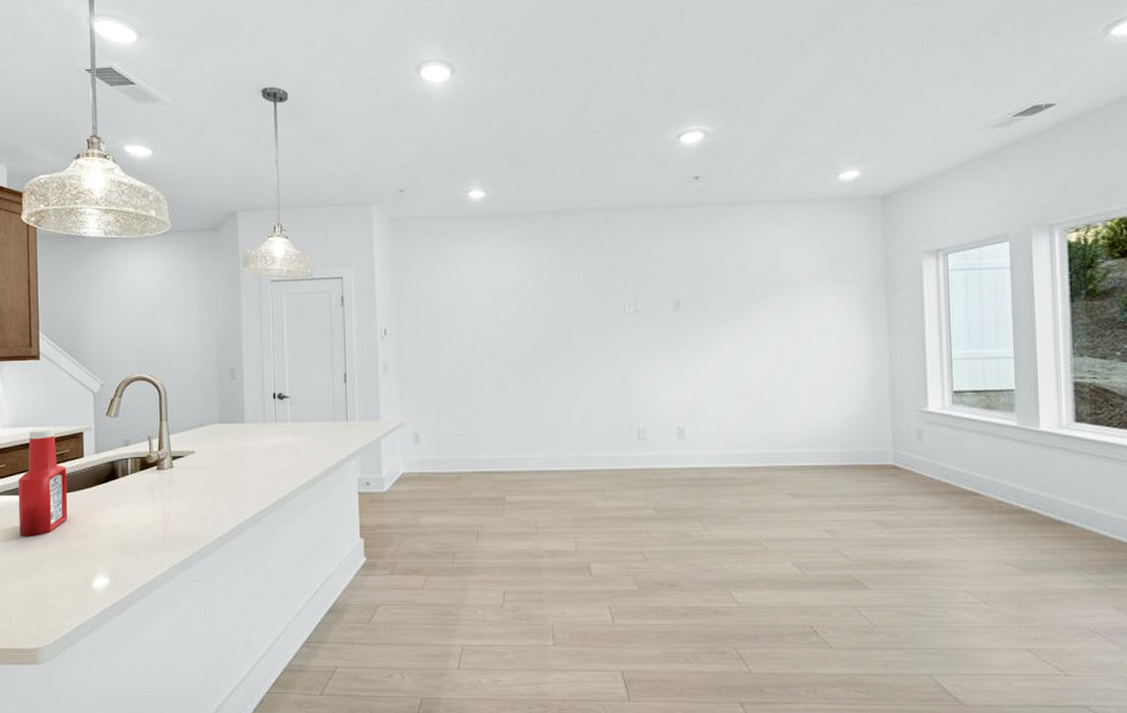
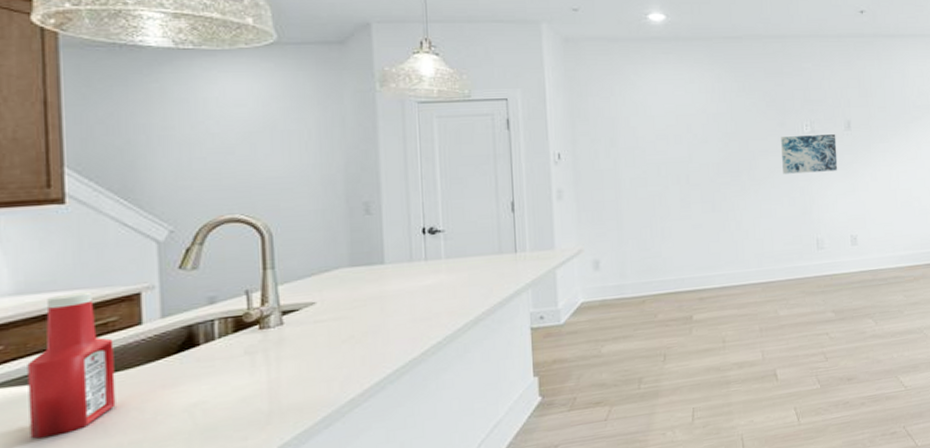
wall art: none [601,315,664,357] -> present [781,134,838,174]

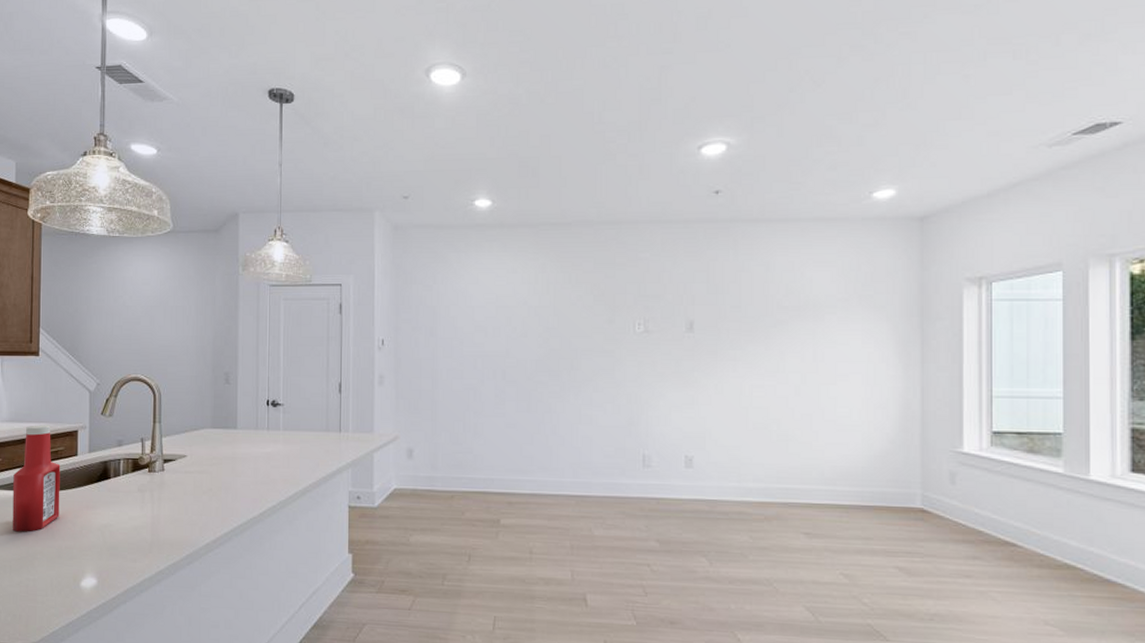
wall art: present [781,134,838,174] -> none [608,336,675,379]

